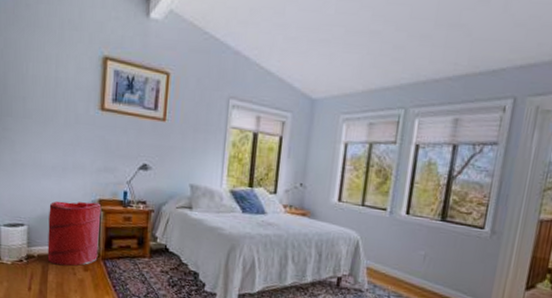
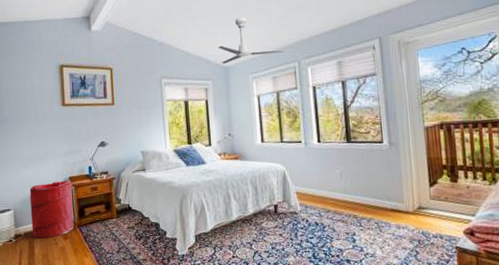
ceiling fan: none [308,37,391,95] -> present [218,17,285,64]

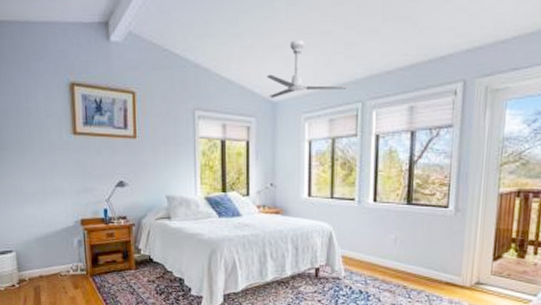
laundry hamper: present [29,180,74,239] -> none [34,223,86,286]

